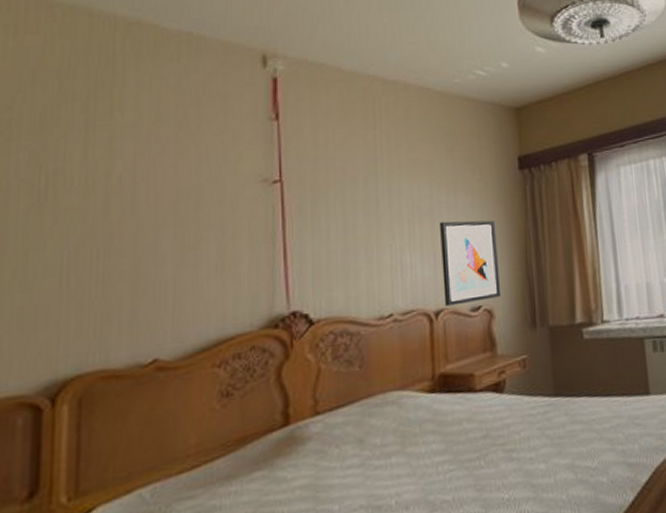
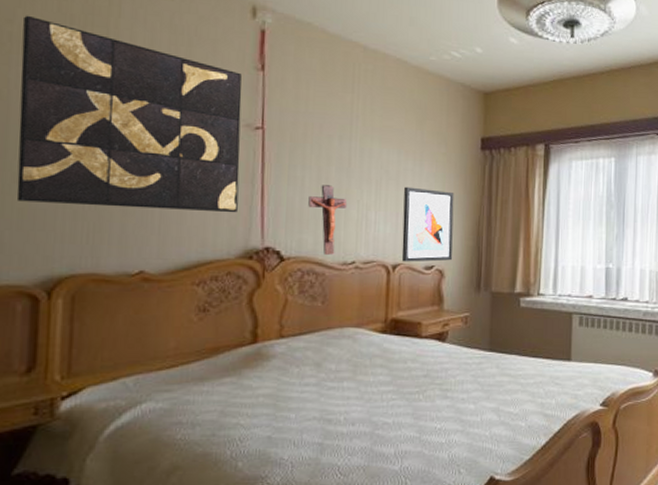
wall art: none [16,99,258,300] -> present [16,15,242,213]
crucifix: none [336,232,379,312] -> present [308,185,348,256]

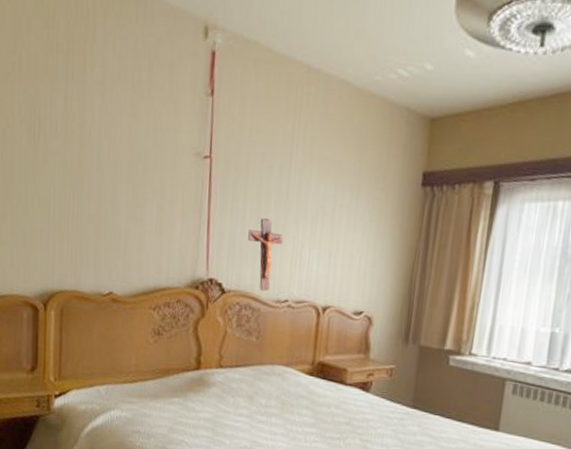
wall art: present [16,15,242,213] -> none [21,45,194,243]
wall art: present [401,186,454,262] -> none [332,224,390,308]

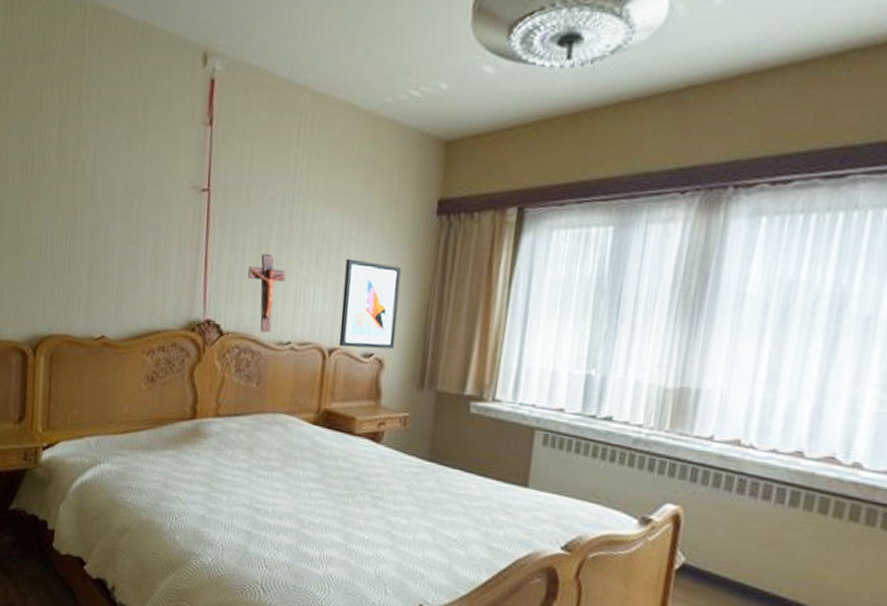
wall art: none [332,224,390,308] -> present [339,258,402,349]

